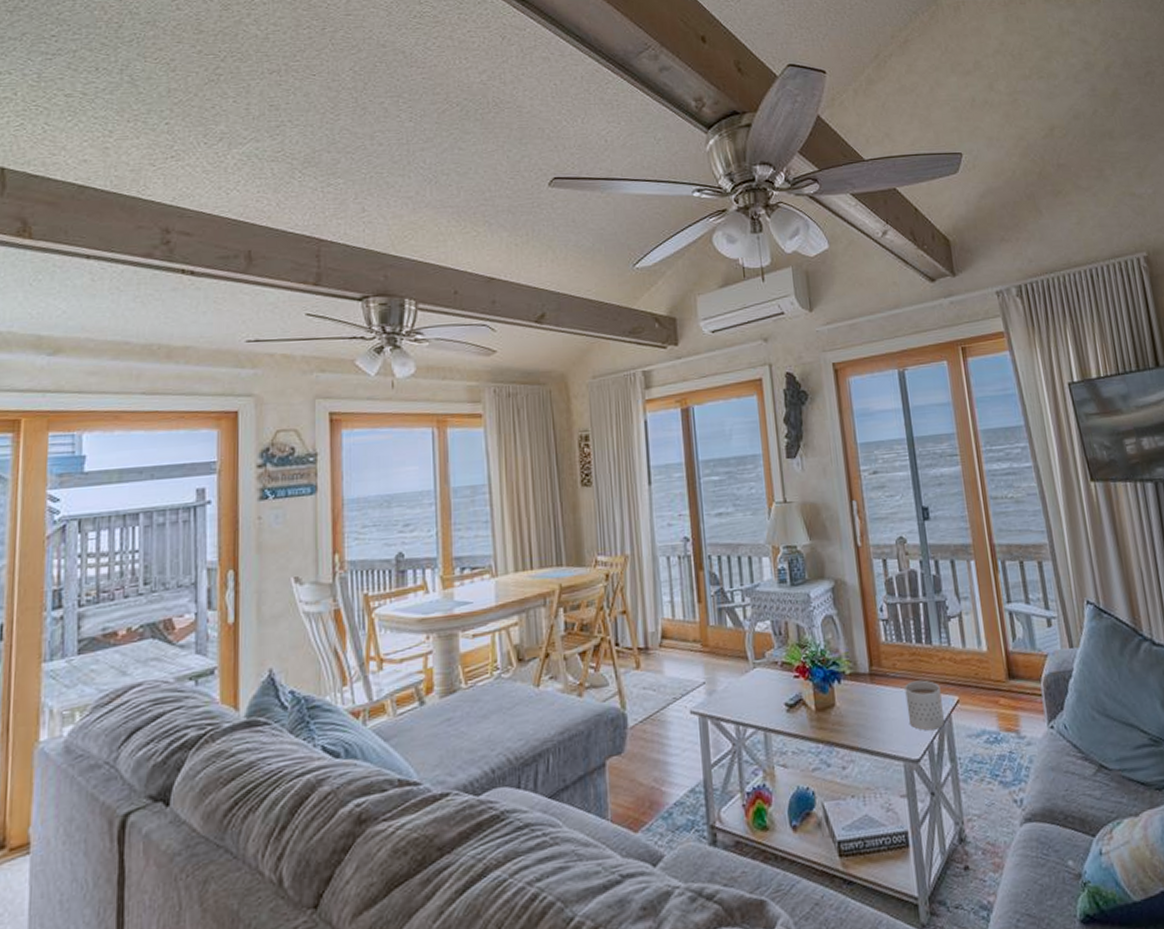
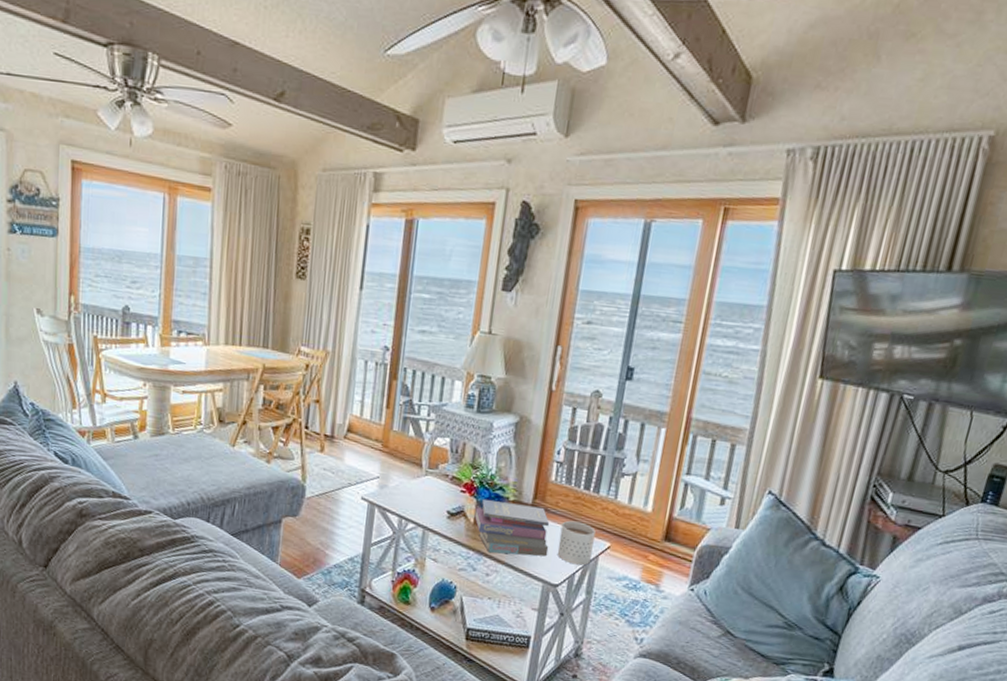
books: none [813,673,900,740] -> present [474,498,550,557]

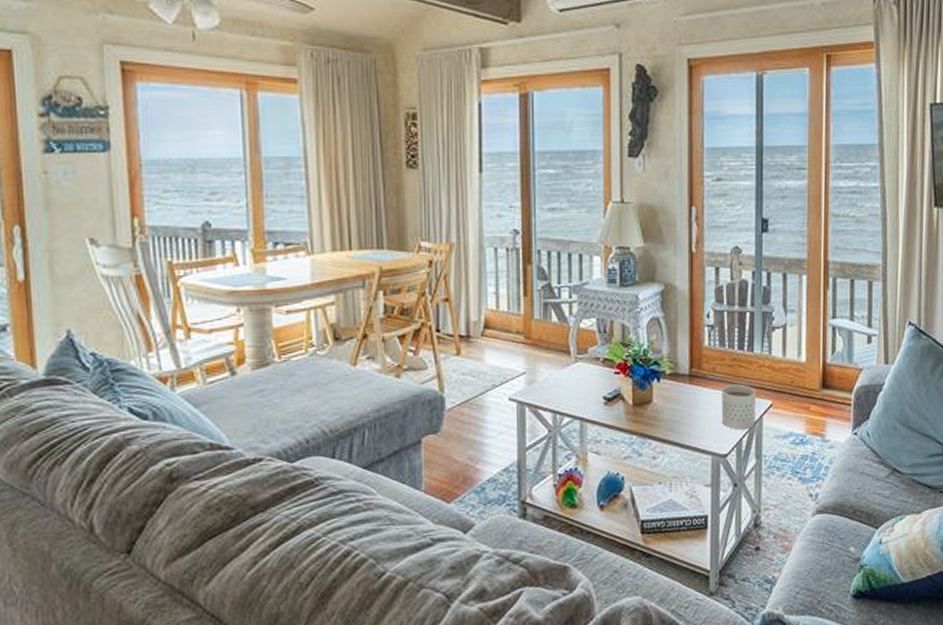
books: present [474,498,550,557] -> none [632,375,713,433]

